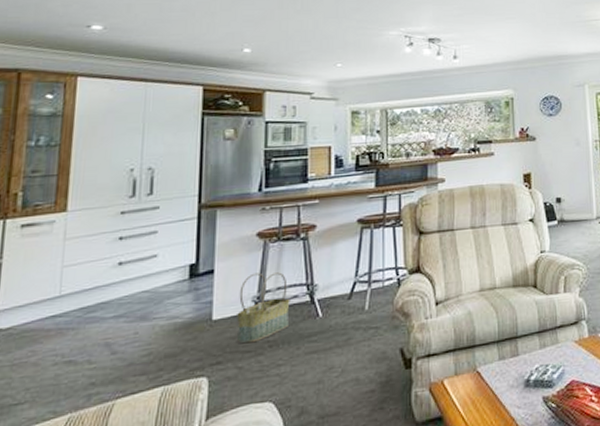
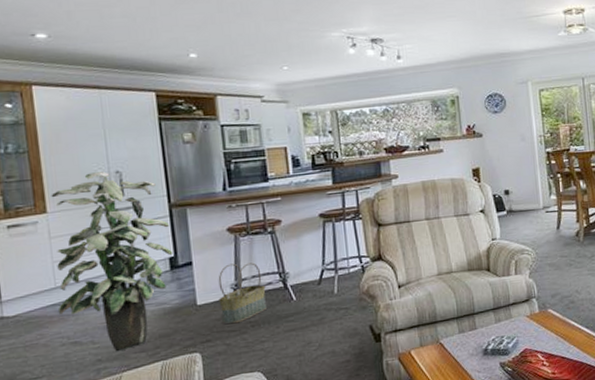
indoor plant: none [57,168,195,374] -> present [51,171,173,352]

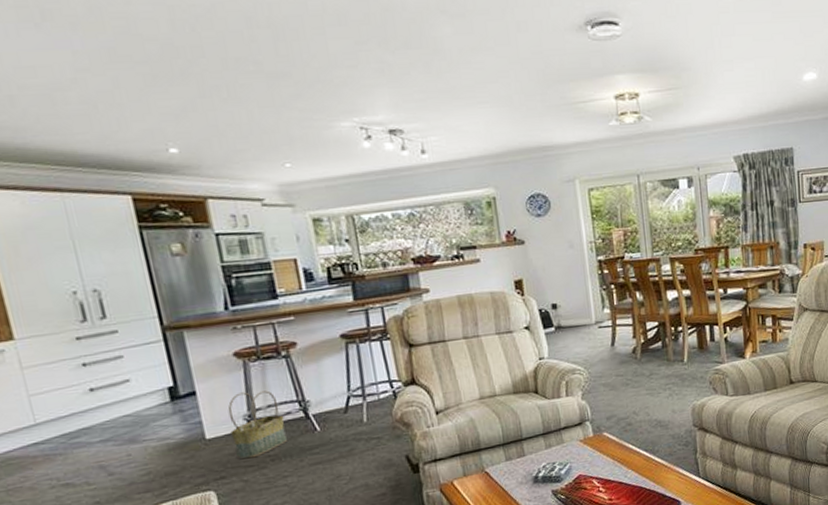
indoor plant: present [51,171,173,352] -> none [16,290,172,493]

